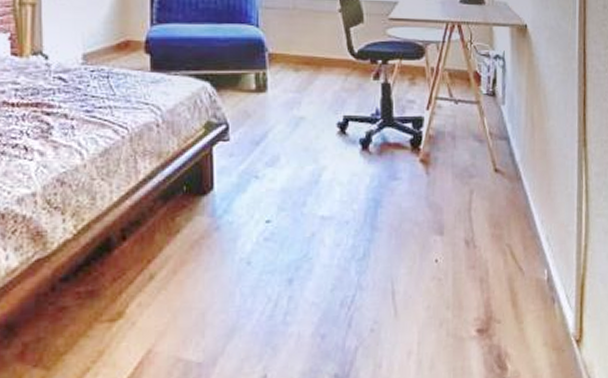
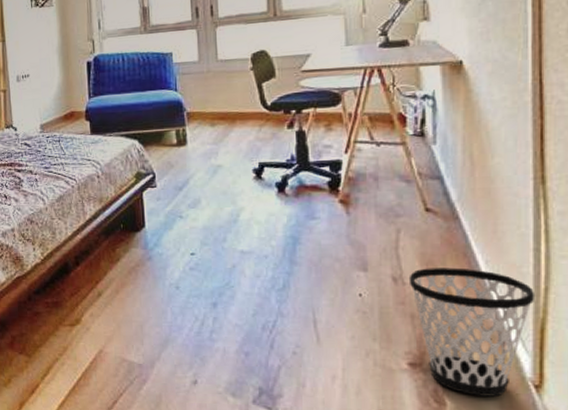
wastebasket: none [479,228,577,357] -> present [408,267,534,397]

